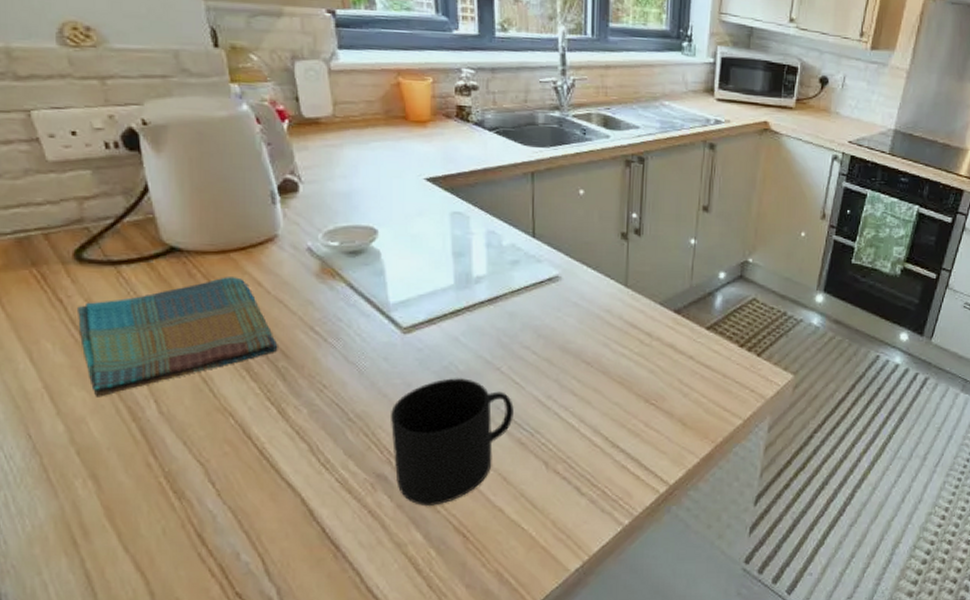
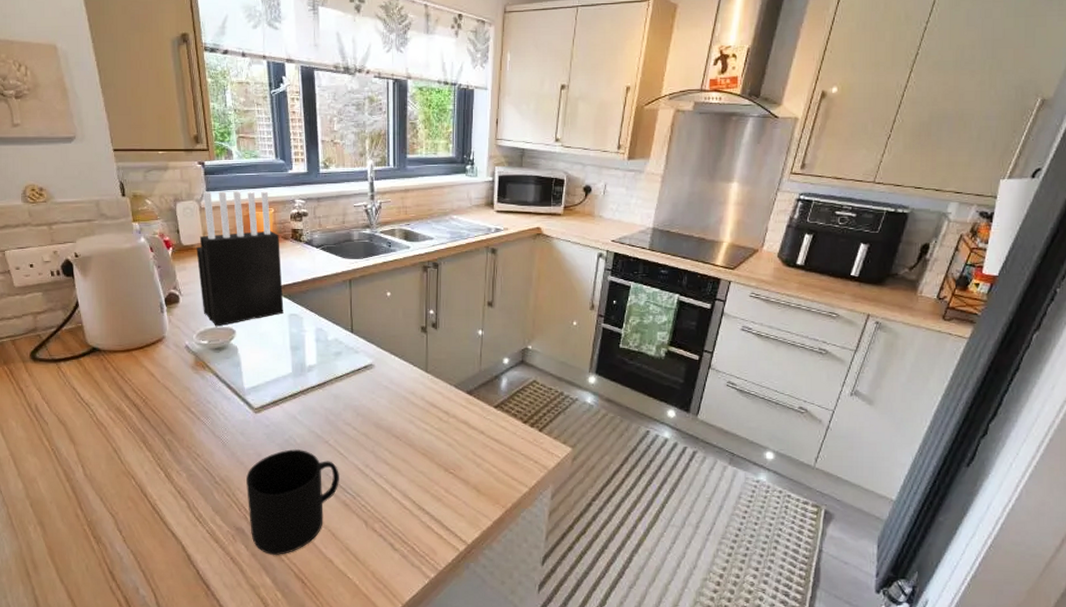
dish towel: present [78,277,278,397] -> none [32,370,165,463]
knife block: none [323,49,444,225] -> present [196,191,284,327]

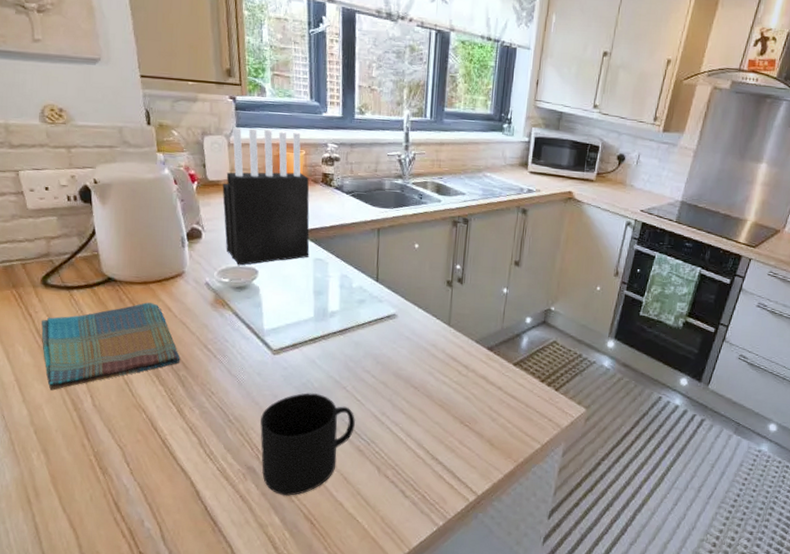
dish towel: none [32,370,165,463] -> present [41,302,180,391]

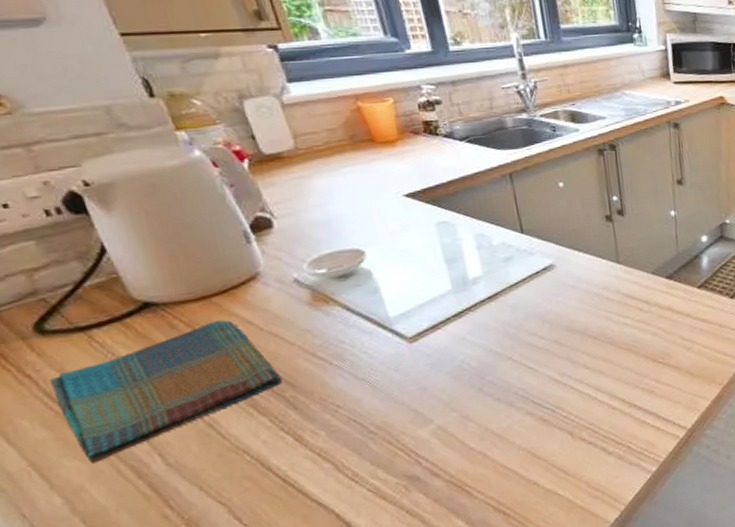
knife block: present [222,127,310,266] -> none [282,77,429,250]
mug: present [260,393,355,496] -> none [411,372,533,496]

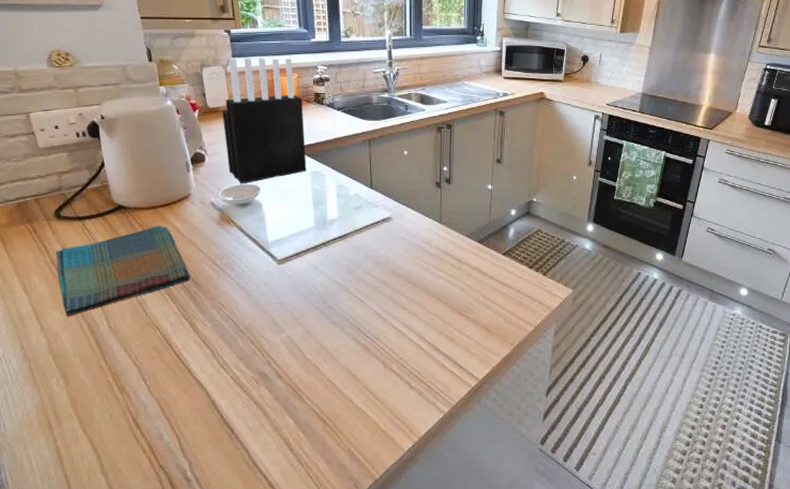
knife block: none [282,77,429,250] -> present [222,57,307,184]

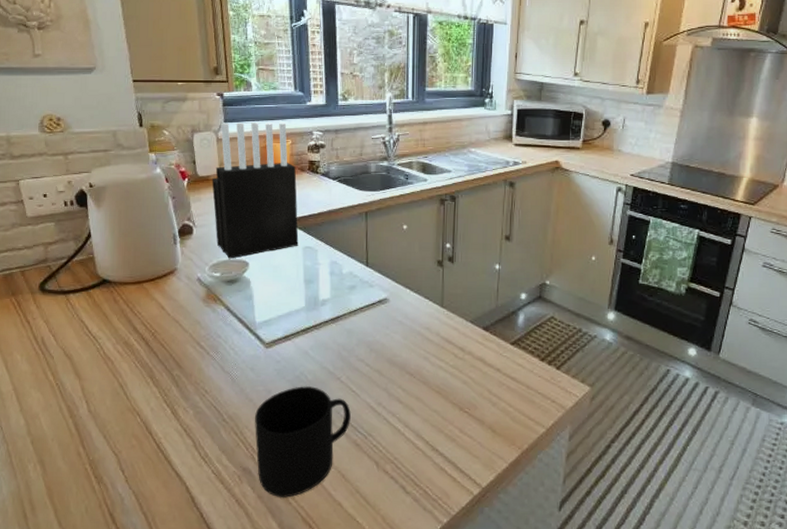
dish towel: present [56,226,191,317] -> none [39,302,174,398]
mug: none [270,298,359,397] -> present [255,386,351,498]

